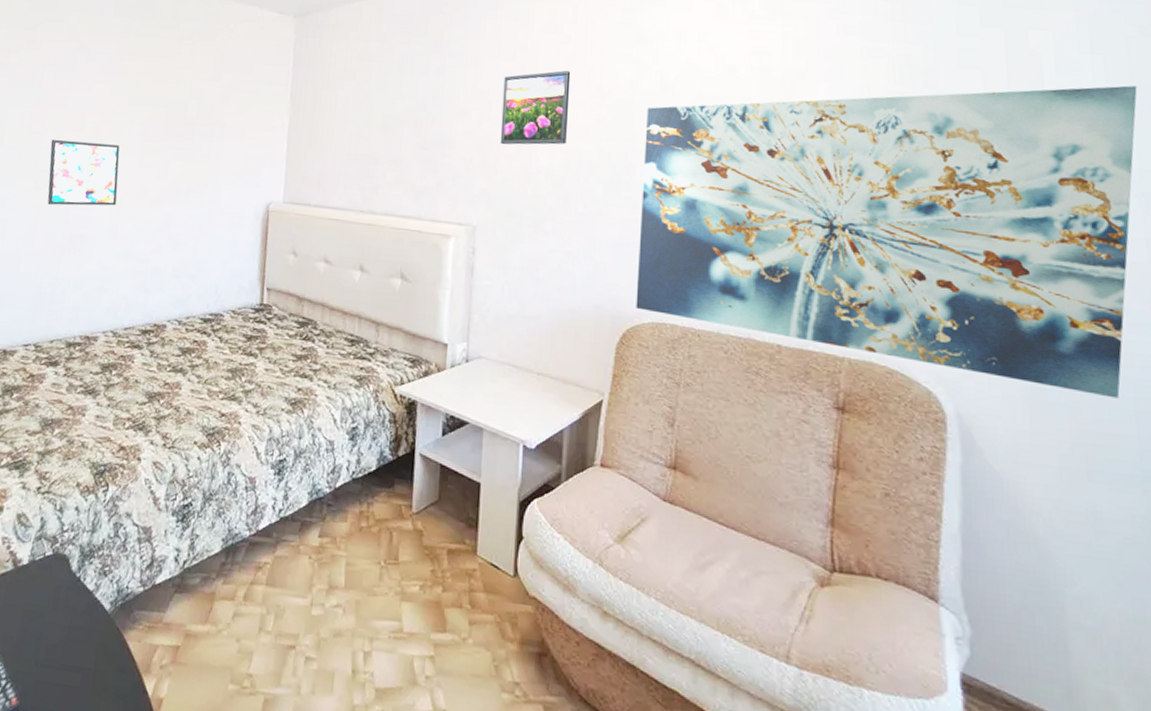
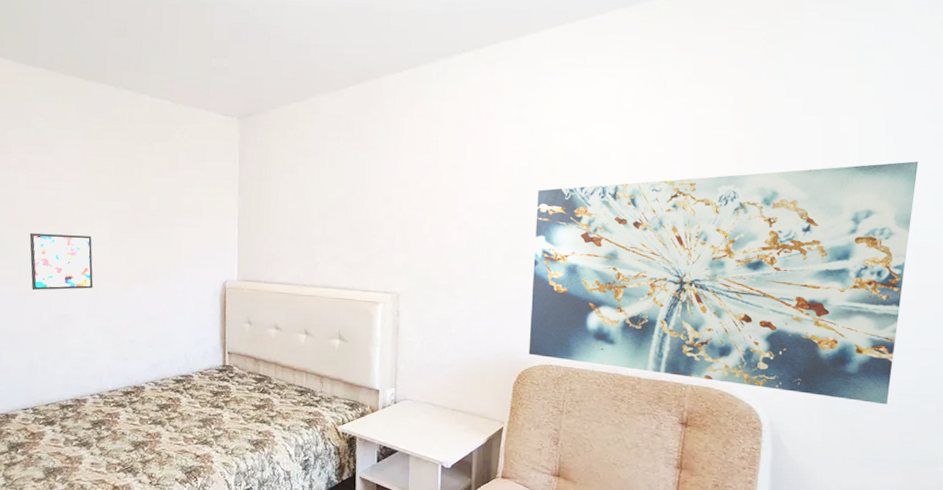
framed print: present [500,70,571,145] -> none [417,160,475,225]

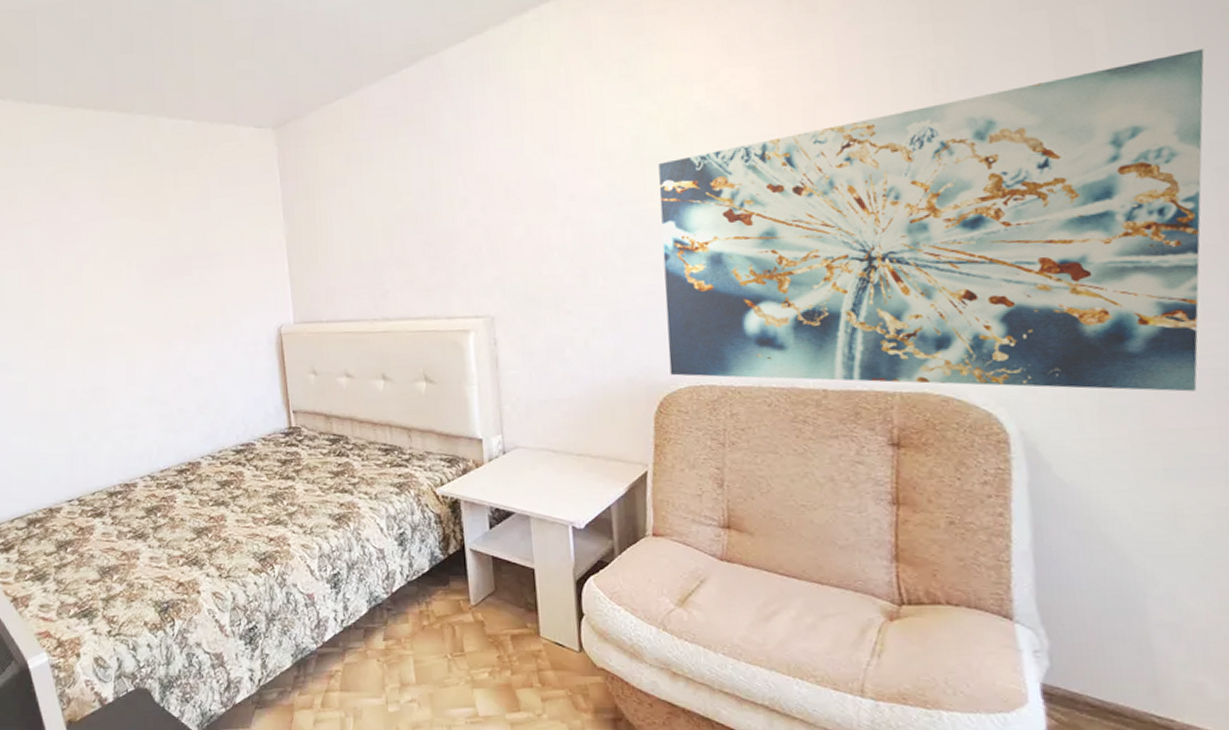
wall art: present [29,232,93,290] -> none [52,291,130,361]

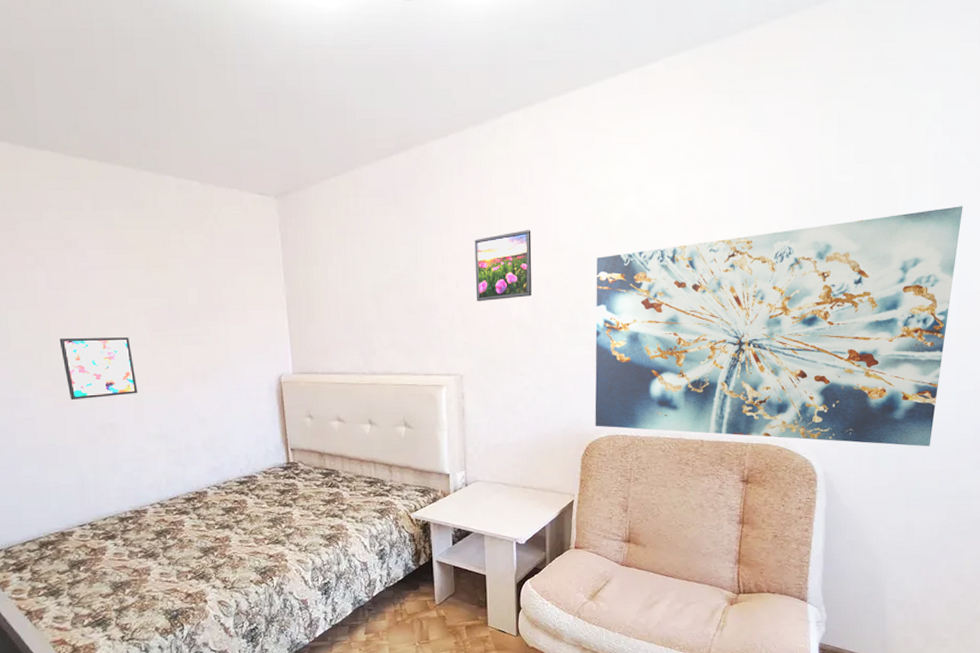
wall art: none [52,291,130,361] -> present [59,337,138,400]
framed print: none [502,137,576,228] -> present [474,229,532,302]

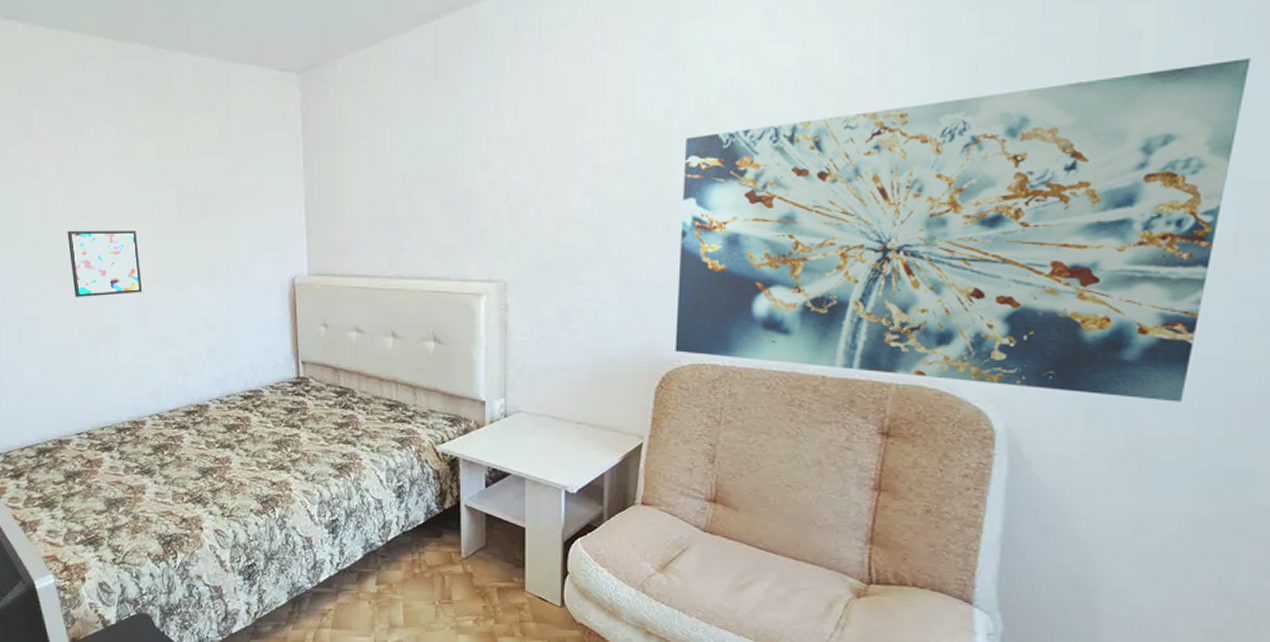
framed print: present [474,229,532,302] -> none [527,104,601,194]

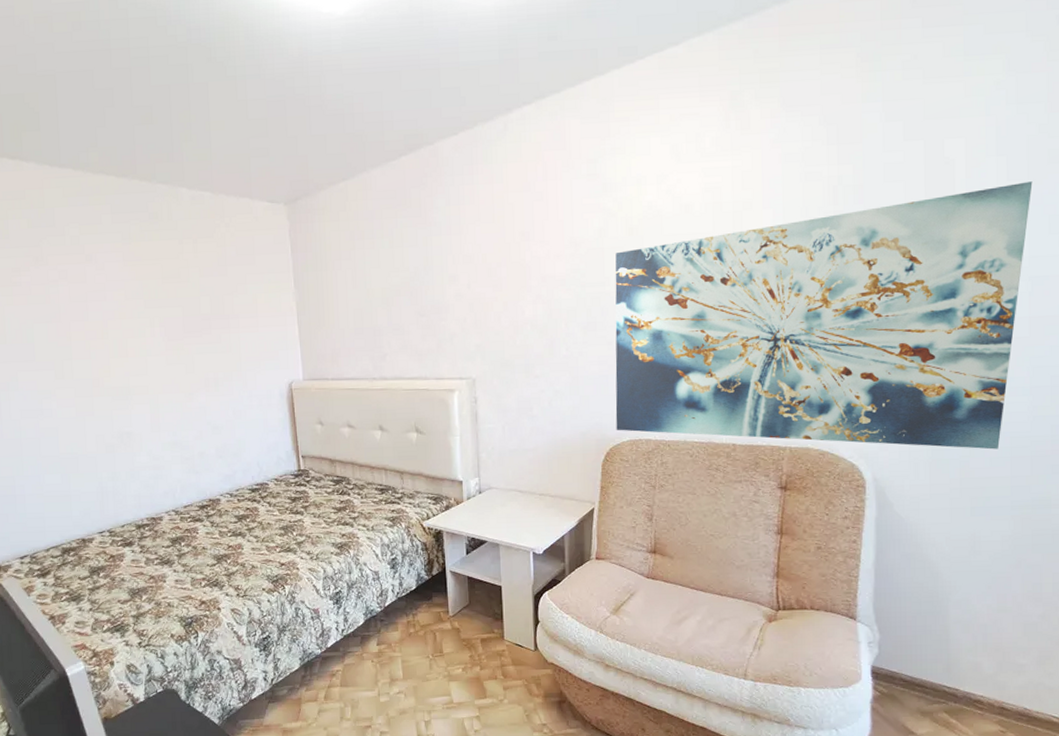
wall art: present [67,230,143,297] -> none [80,347,154,409]

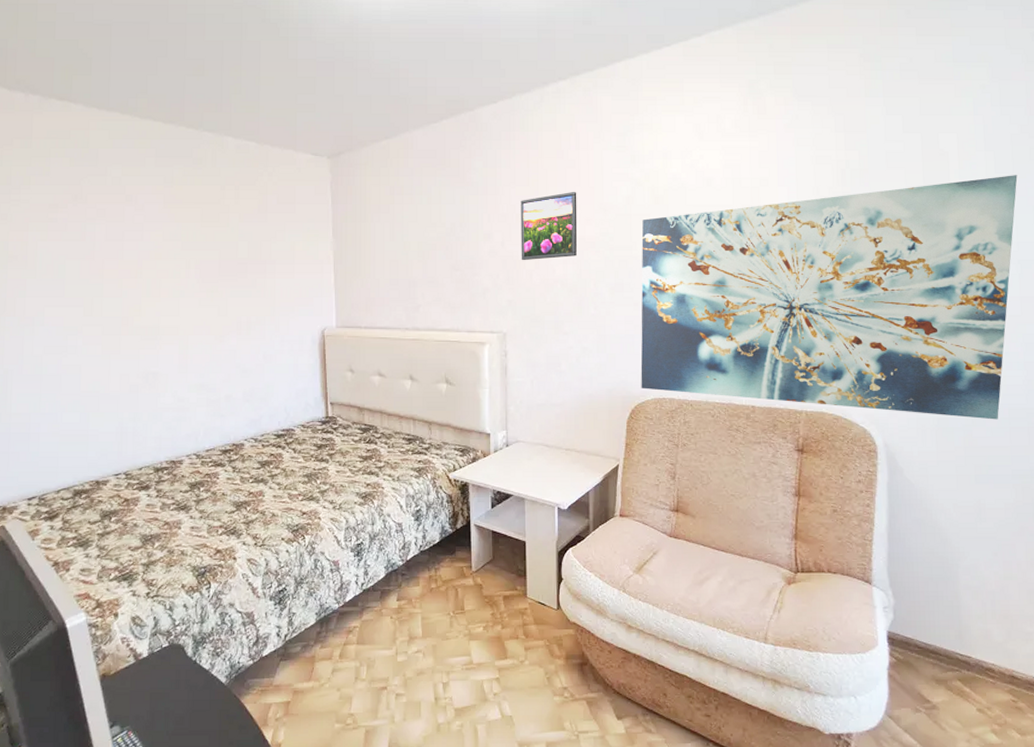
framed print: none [486,226,547,303] -> present [520,191,578,261]

